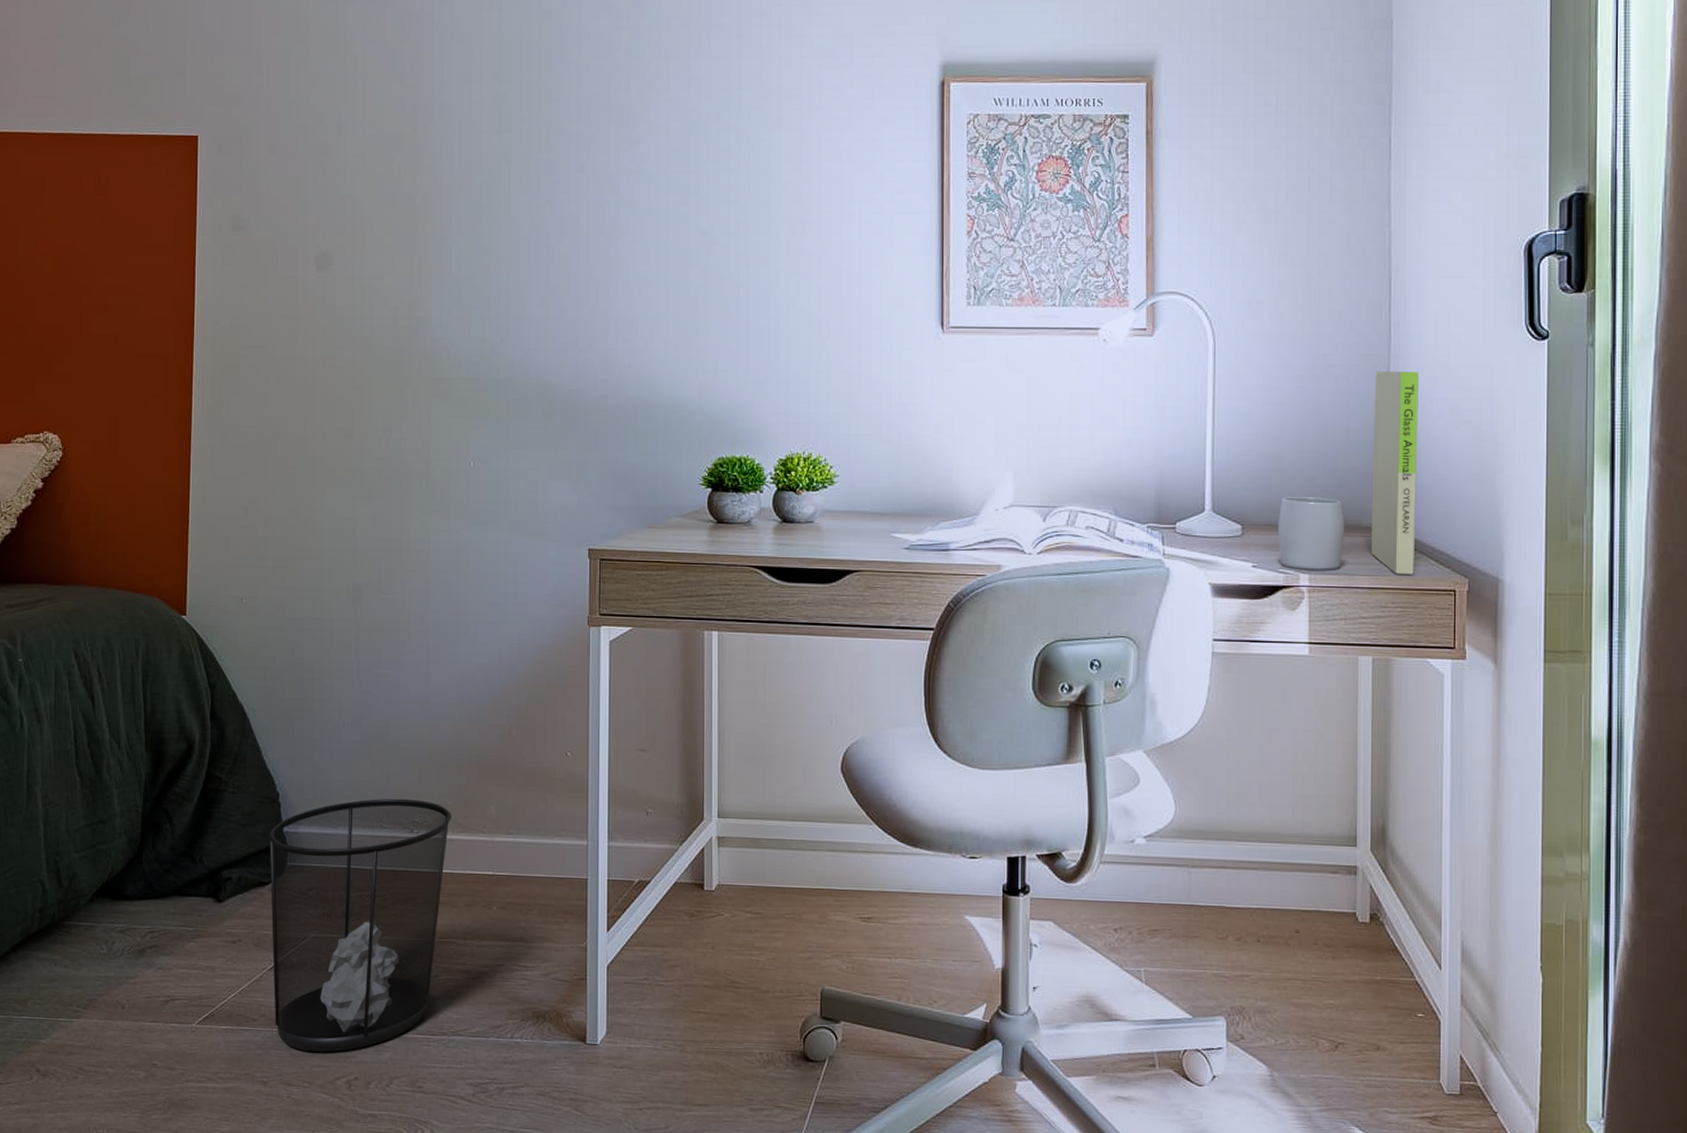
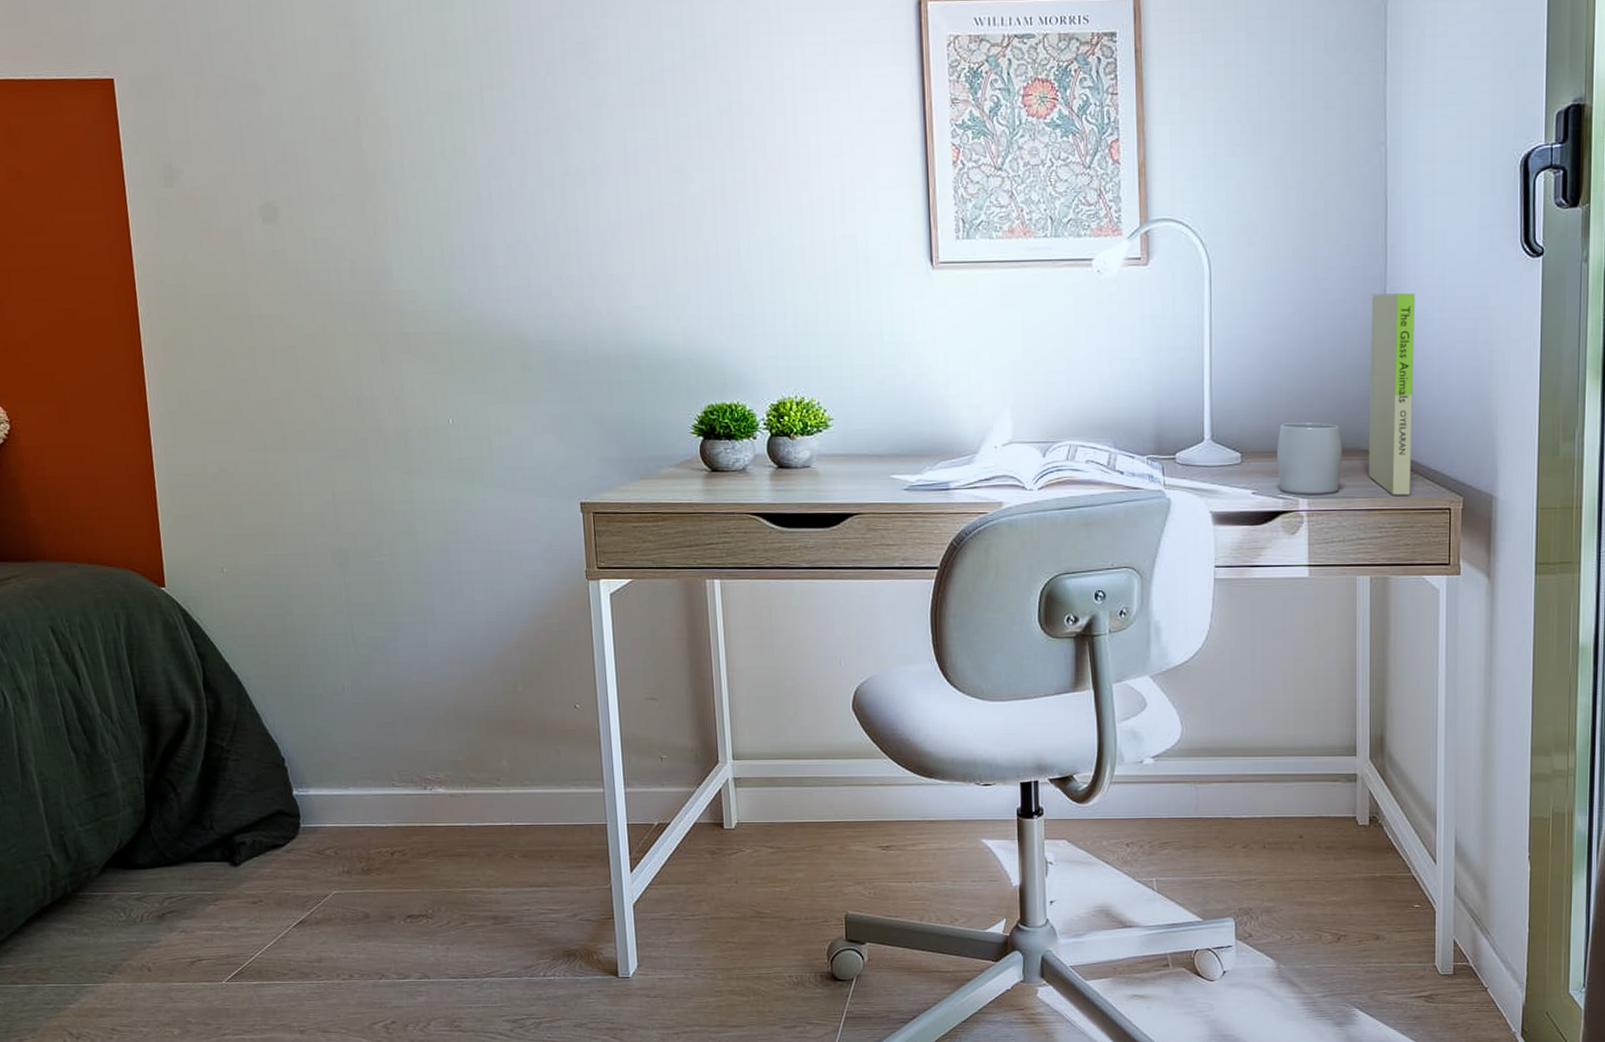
waste bin: present [269,798,451,1052] -> none [278,757,464,1000]

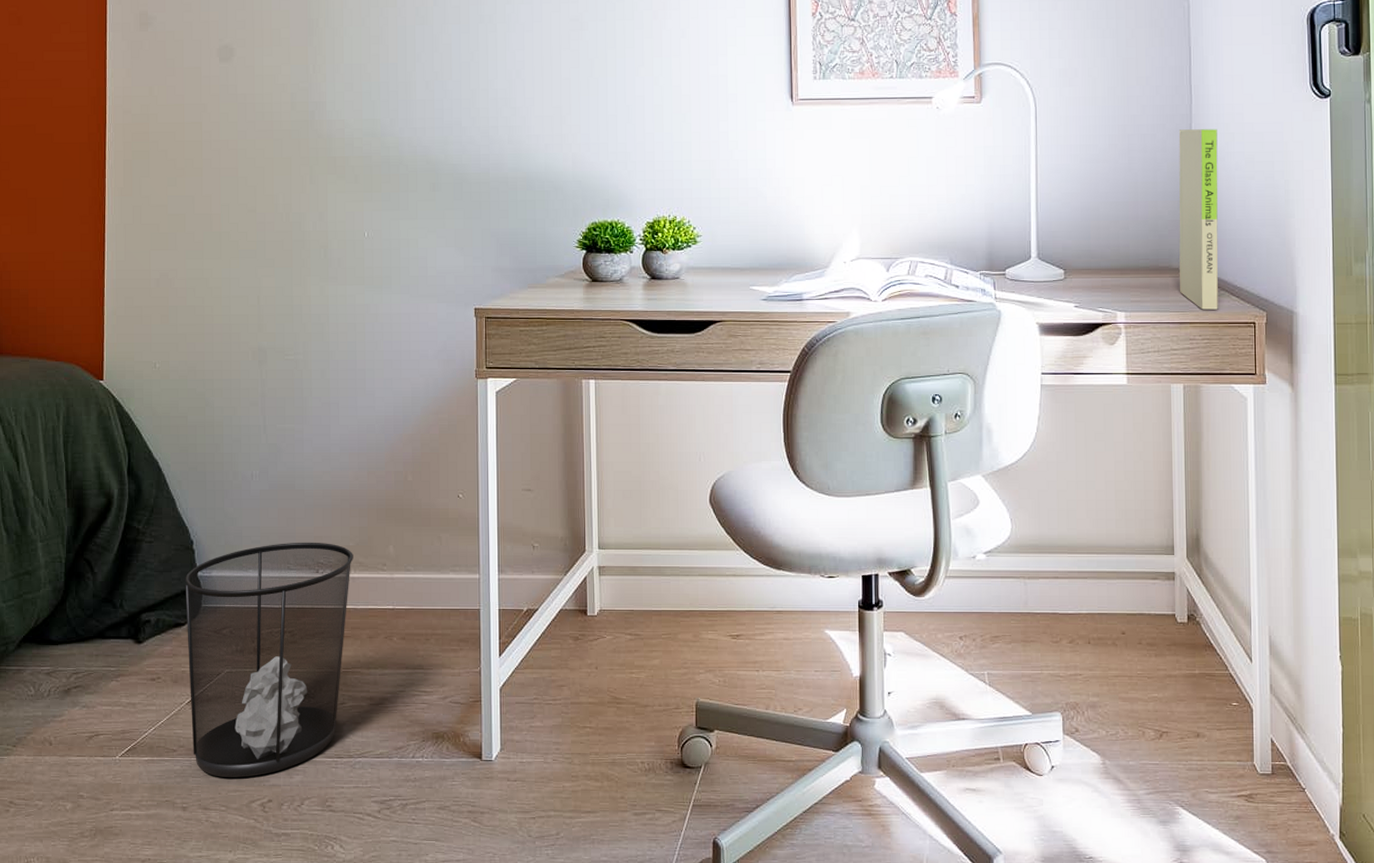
waste bin: none [278,757,464,1000] -> present [184,542,353,778]
mug: present [1276,422,1342,494] -> none [1096,243,1156,308]

